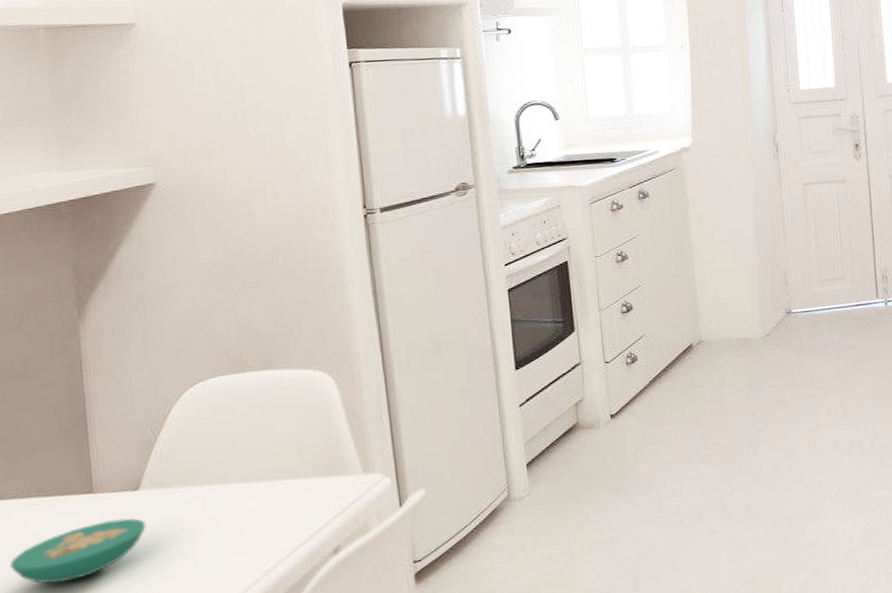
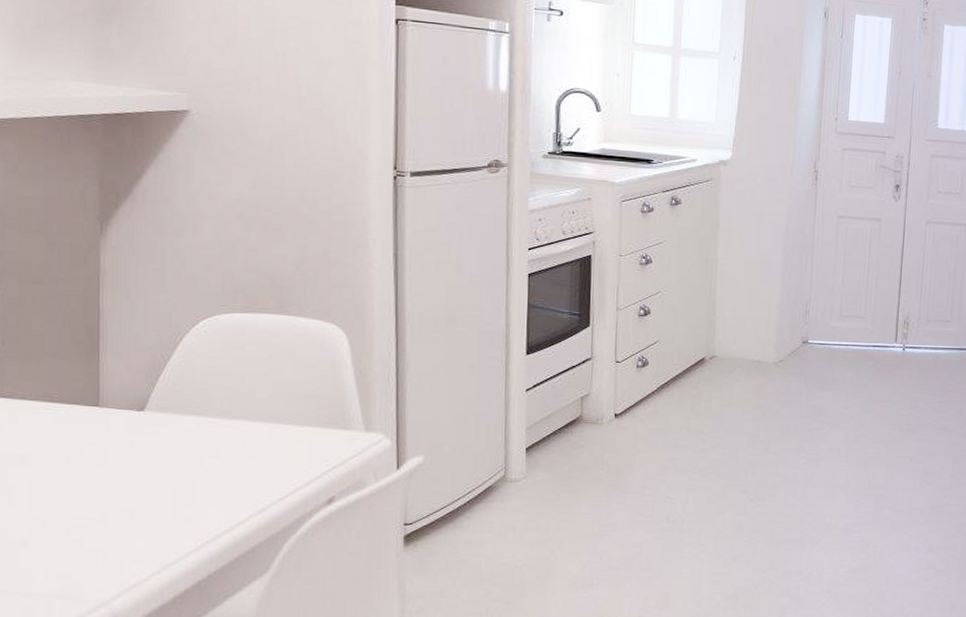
bowl: present [9,517,146,584] -> none [11,435,148,488]

